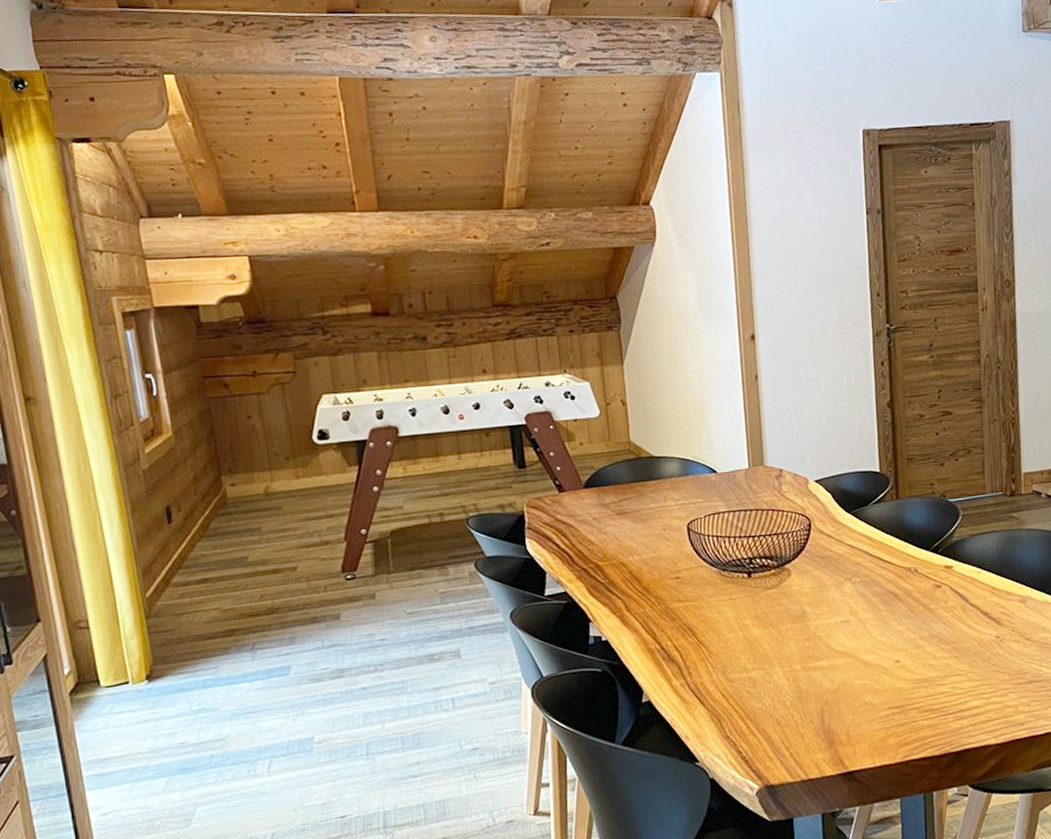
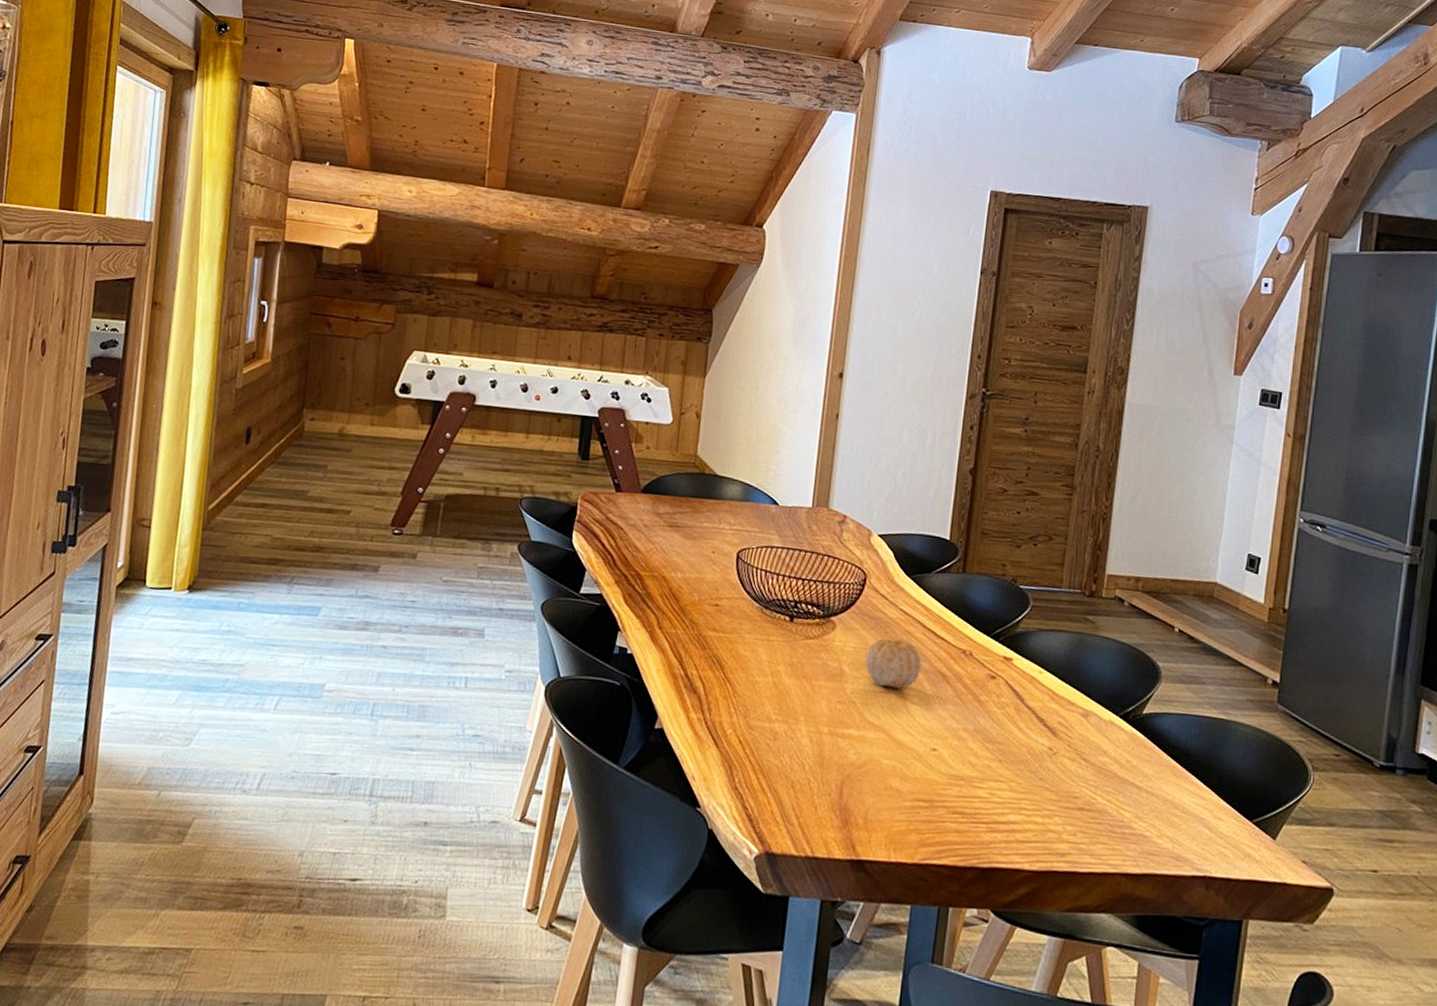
fruit: none [823,571,874,617] -> present [866,638,922,689]

